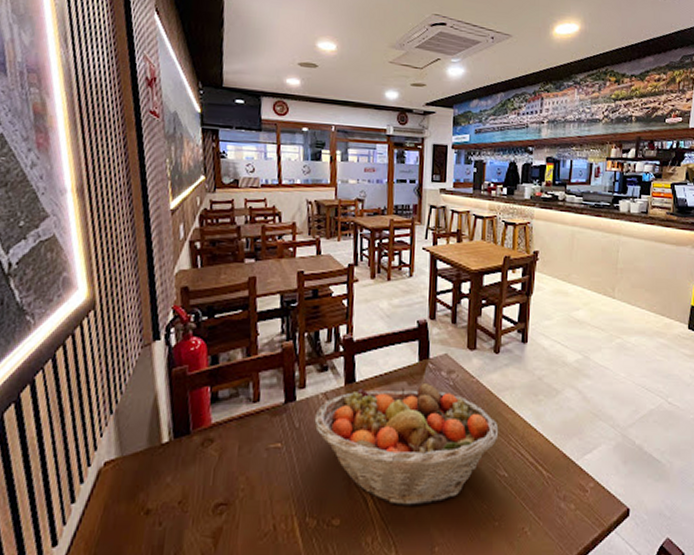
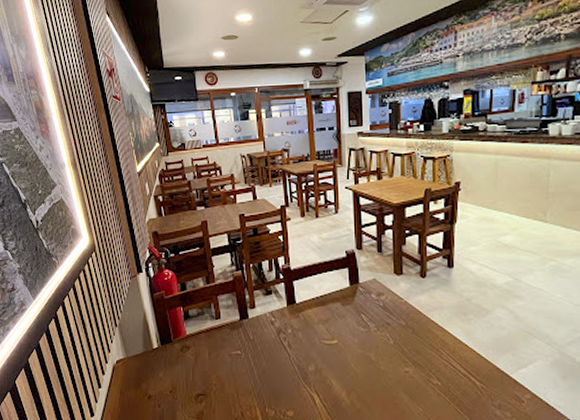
fruit basket: present [314,382,499,507] -> none [265,303,430,406]

